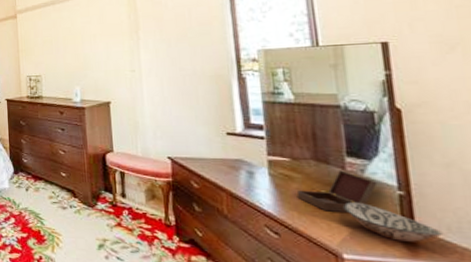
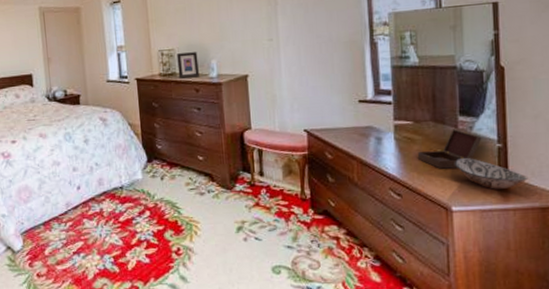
picture frame: none [43,79,64,102] -> present [177,52,199,79]

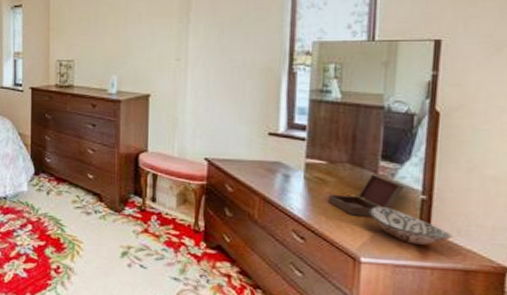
picture frame: present [177,52,199,79] -> none [76,65,98,92]

